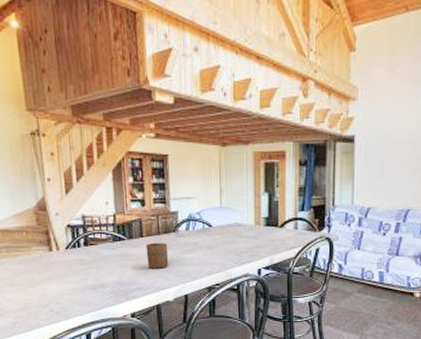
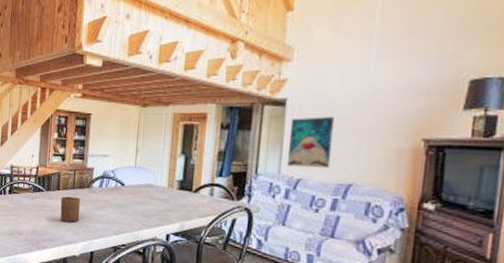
wall art: none [358,151,395,197] -> present [288,117,335,169]

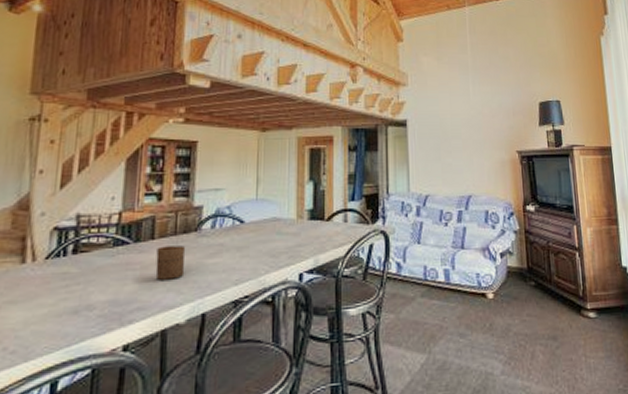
wall art: present [288,117,335,169] -> none [413,135,452,184]

